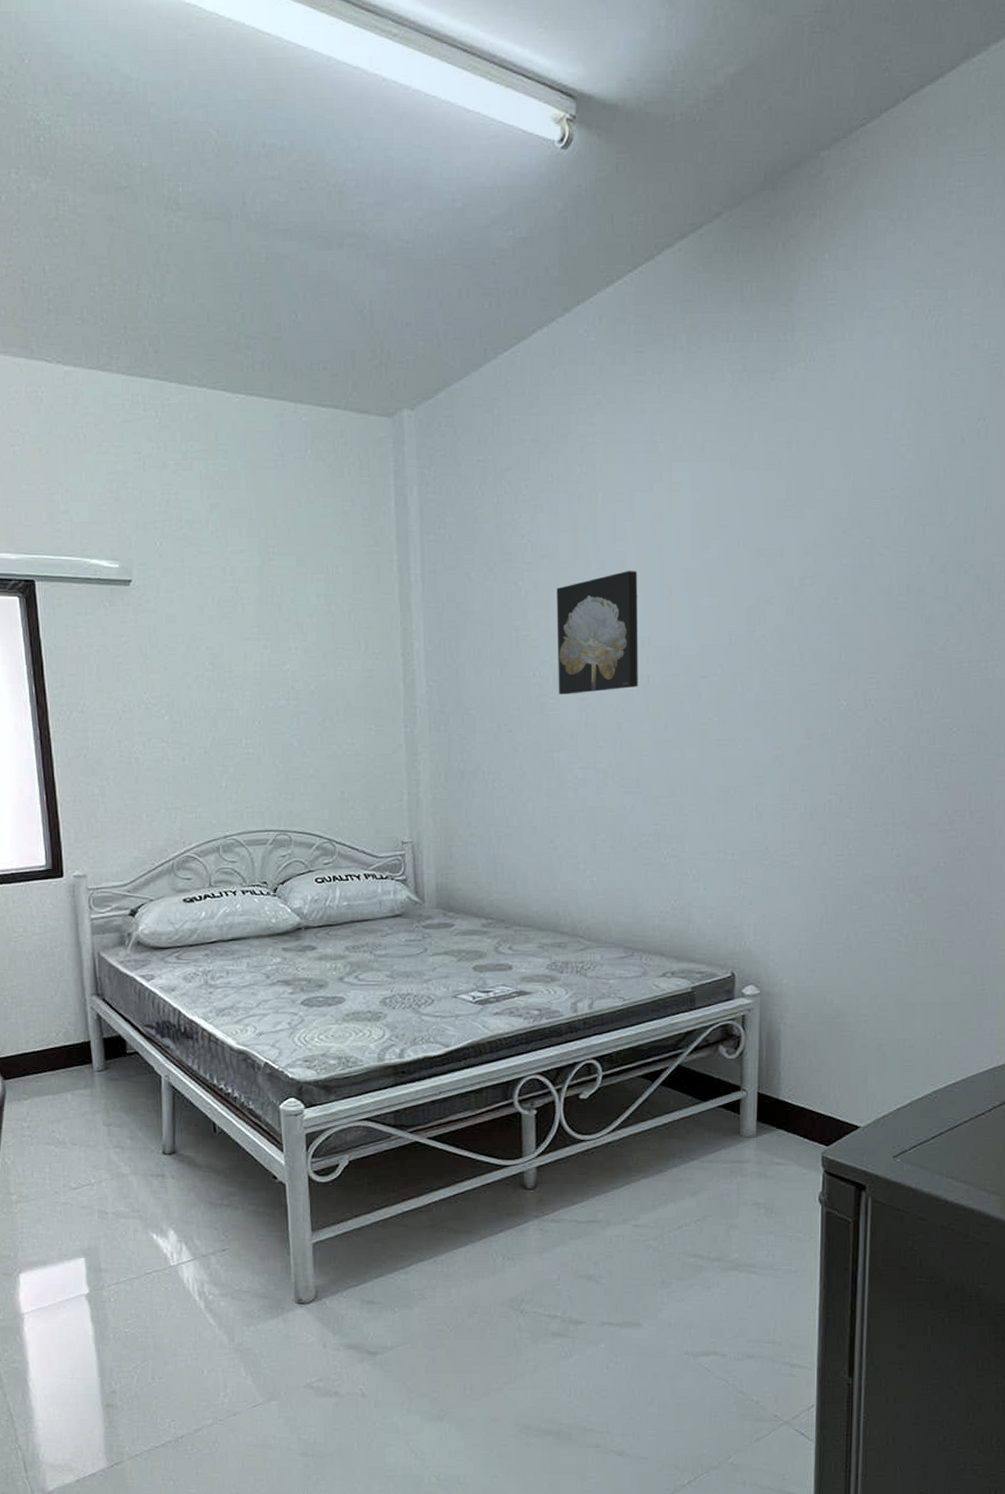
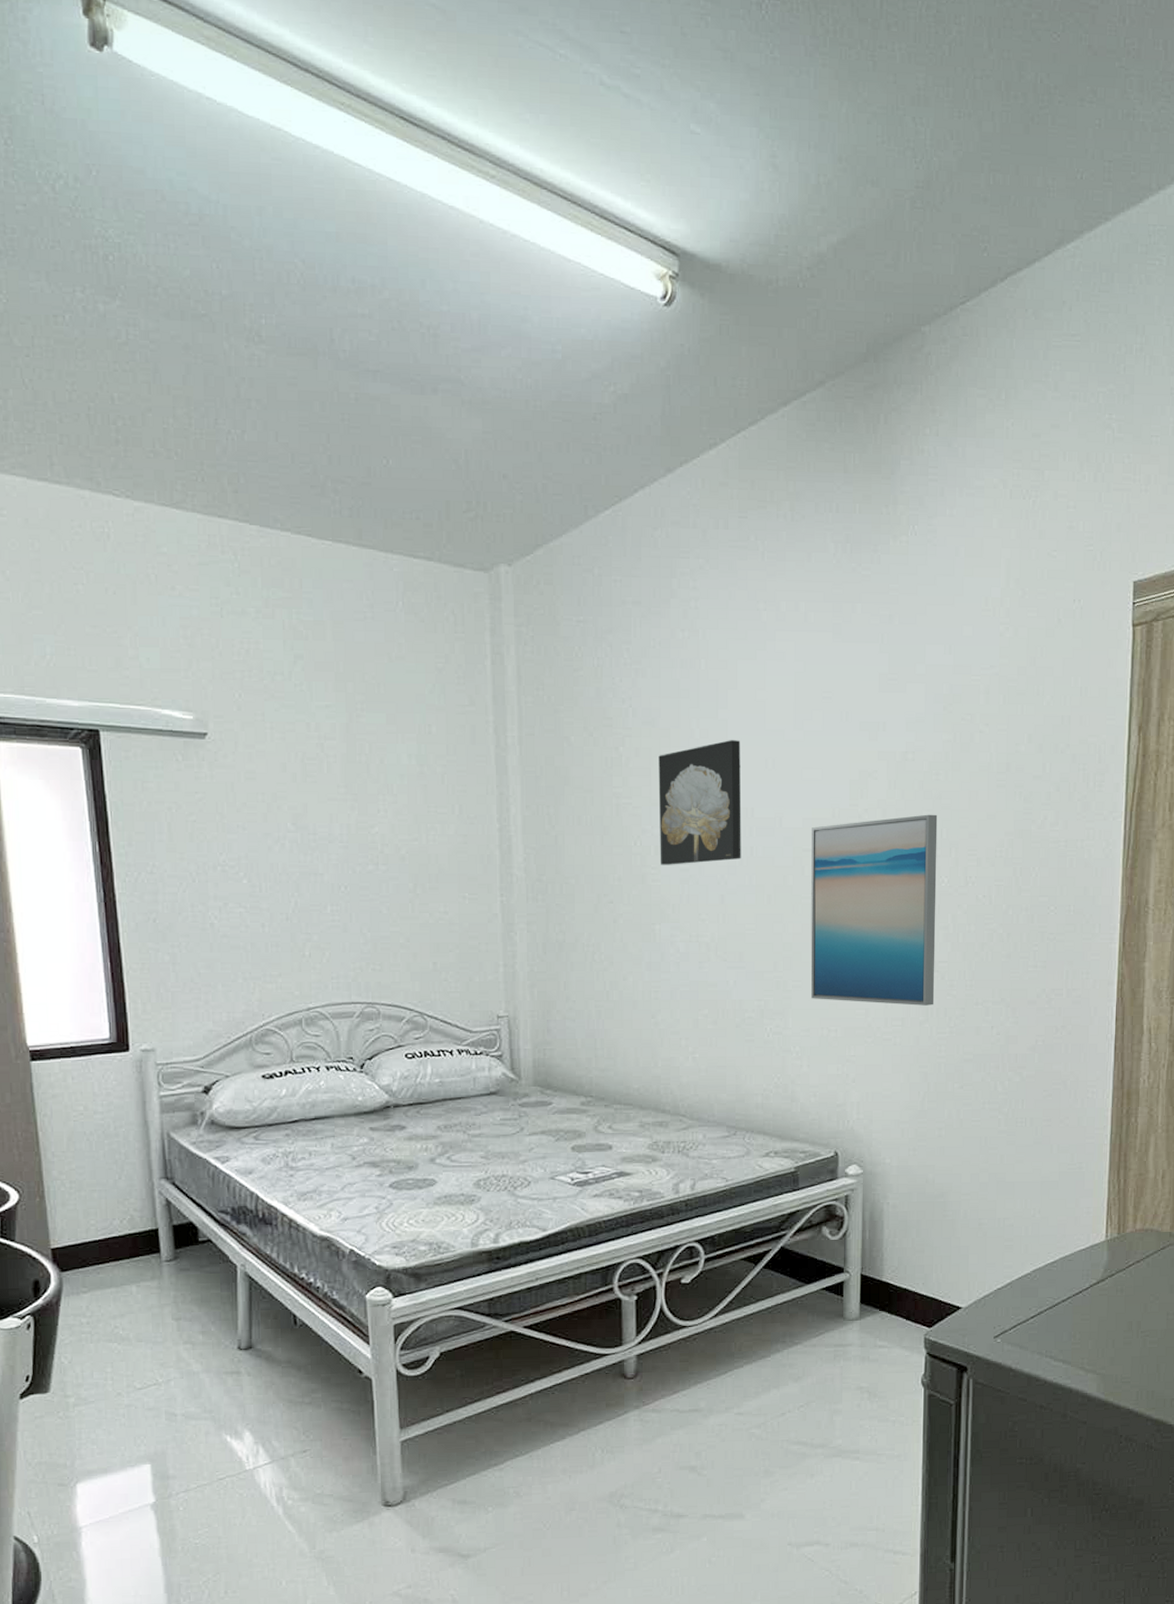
wall art: none [707,638,836,828] -> present [810,814,938,1006]

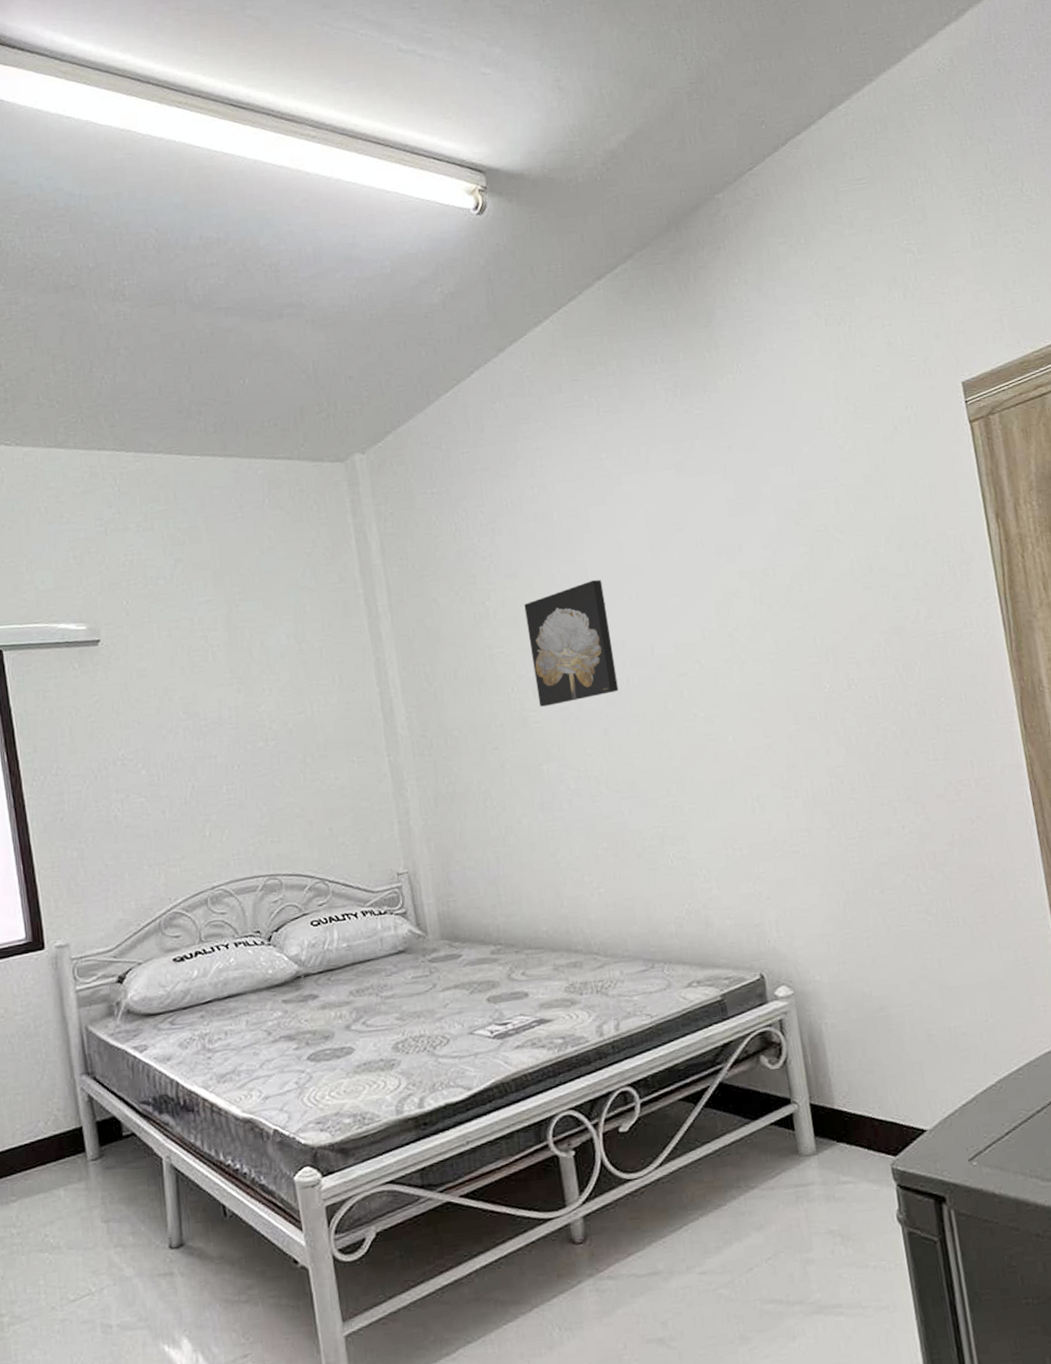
wall art: present [810,814,938,1006] -> none [684,623,838,820]

